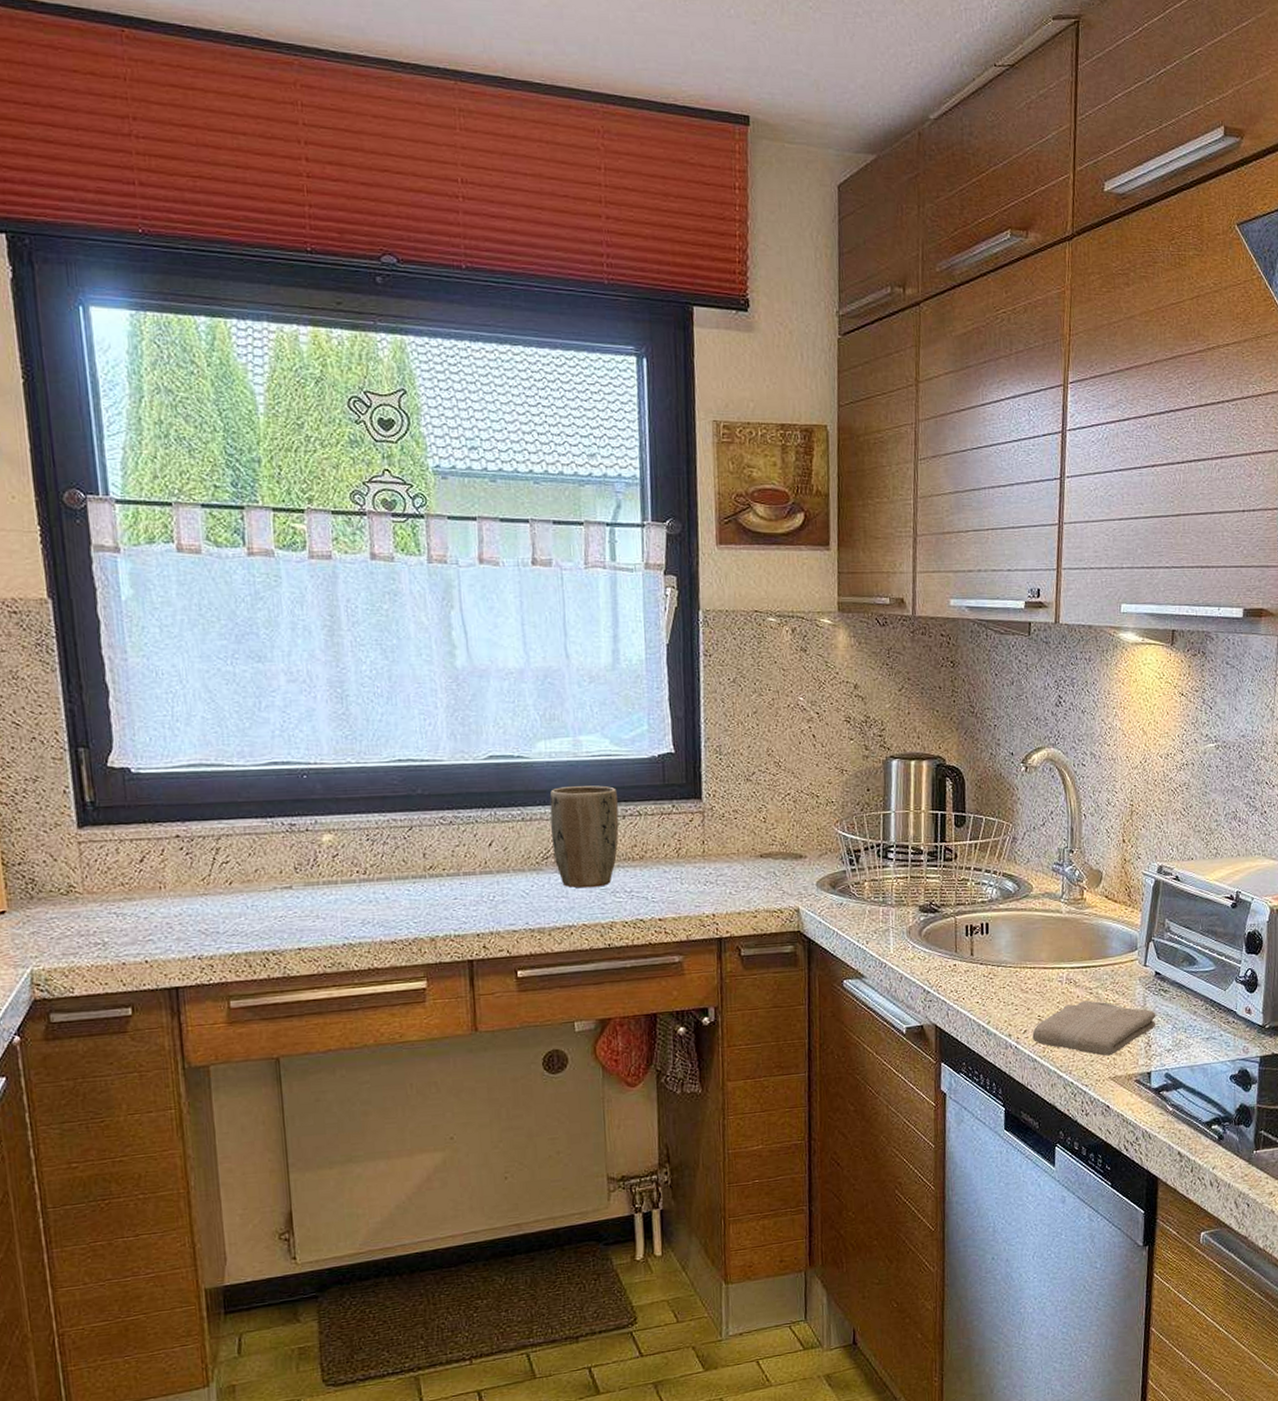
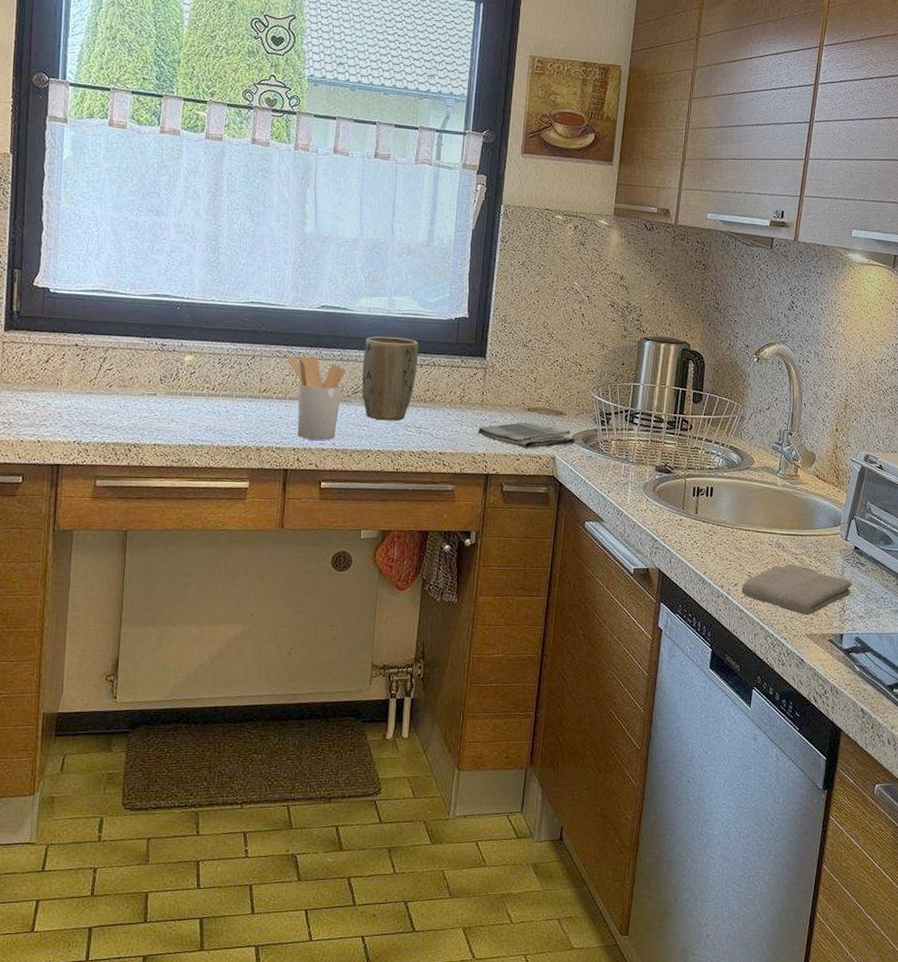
utensil holder: none [455,819,531,921] -> present [288,356,346,440]
dish towel: none [703,871,822,903] -> present [478,422,576,449]

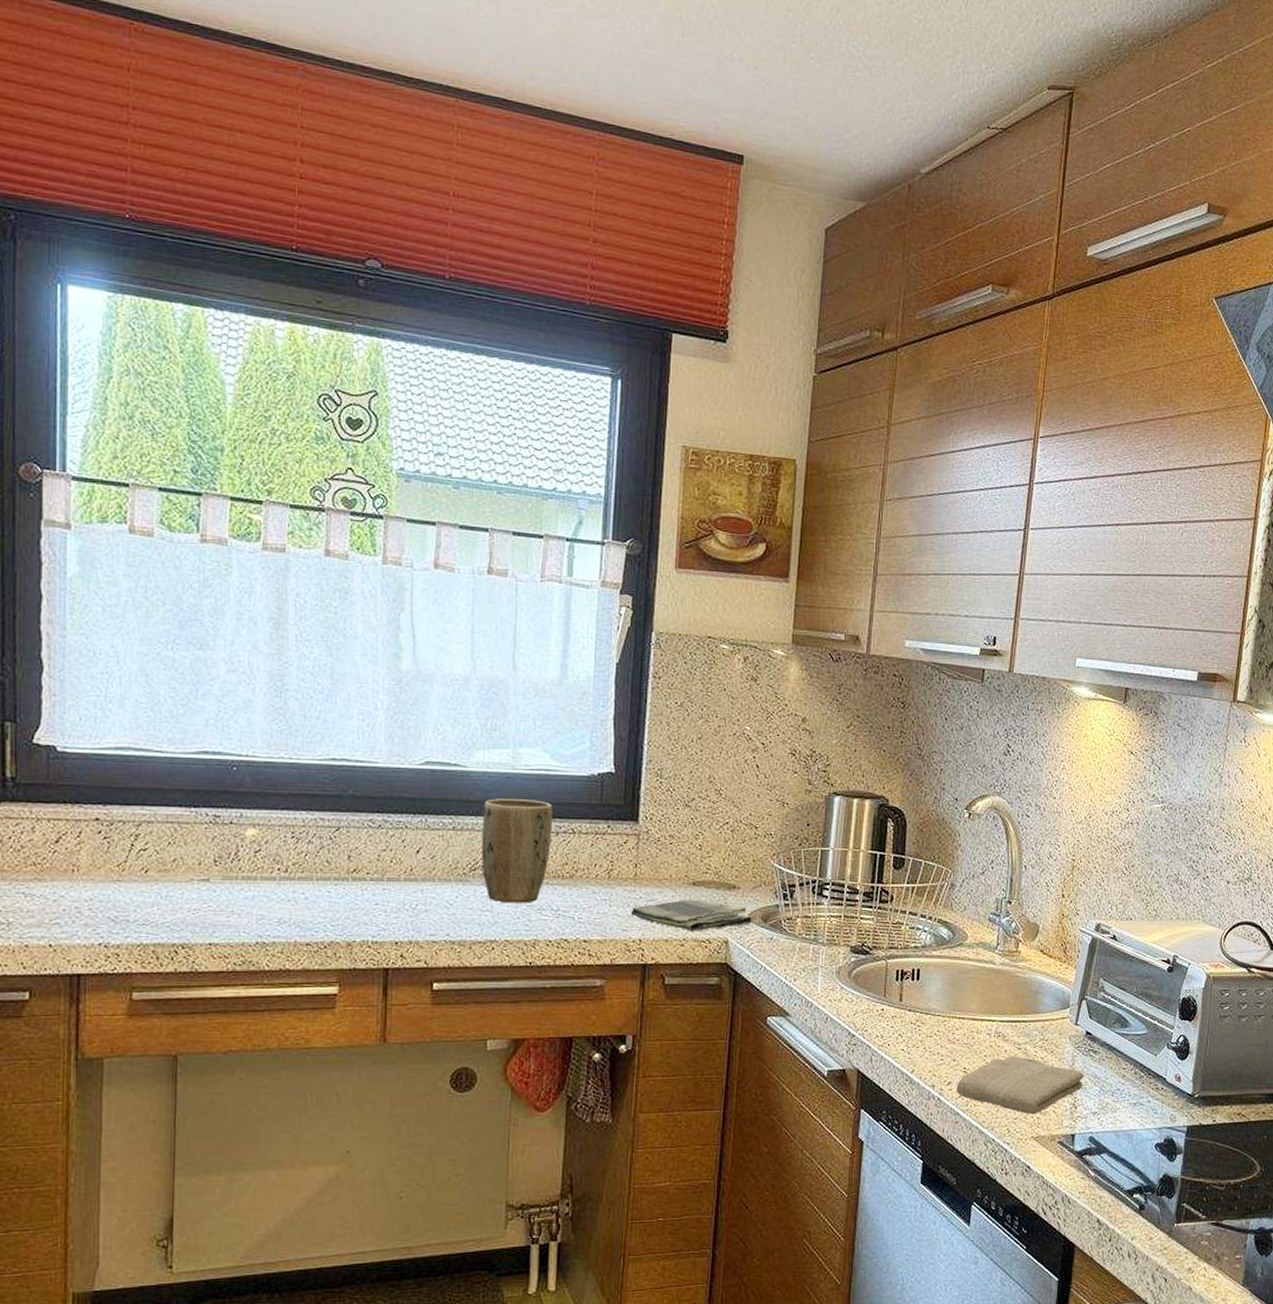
utensil holder: present [288,356,346,440] -> none [383,825,460,930]

